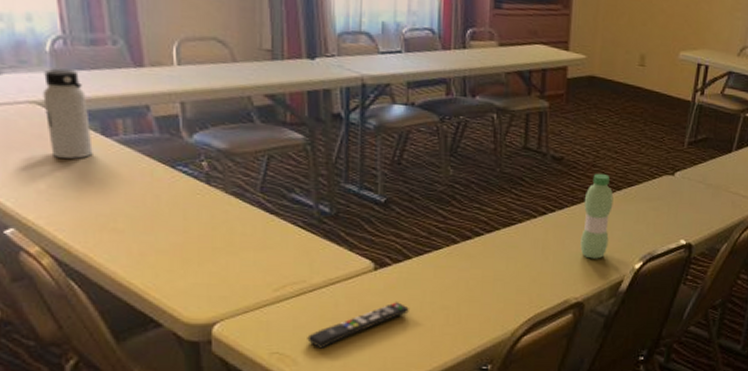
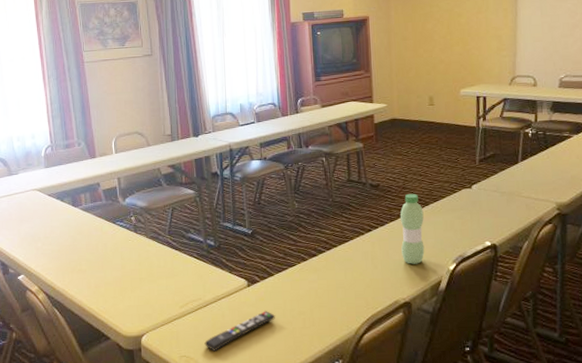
water bottle: present [43,68,93,159] -> none [40,165,68,224]

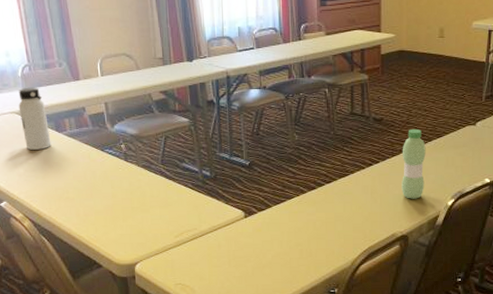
water bottle: none [40,165,68,224] -> present [18,87,52,150]
remote control: present [204,311,275,352] -> none [200,242,272,280]

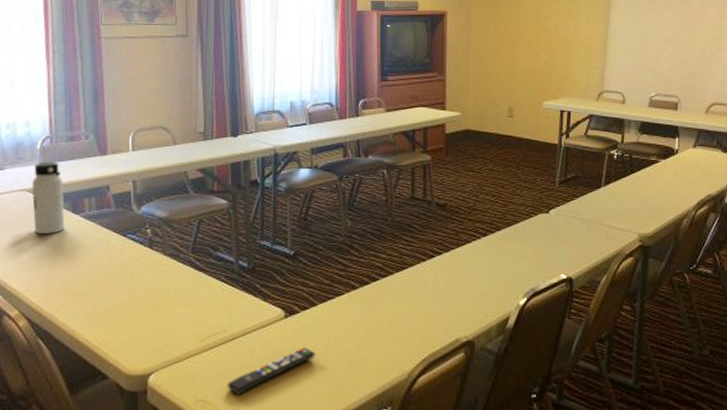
remote control: none [200,242,272,280] -> present [227,347,315,395]
water bottle: present [402,128,426,199] -> none [467,216,494,297]

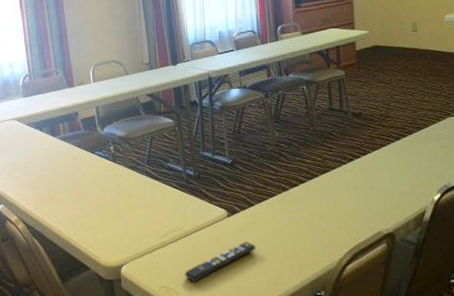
water bottle: present [32,161,65,234] -> none [18,95,46,154]

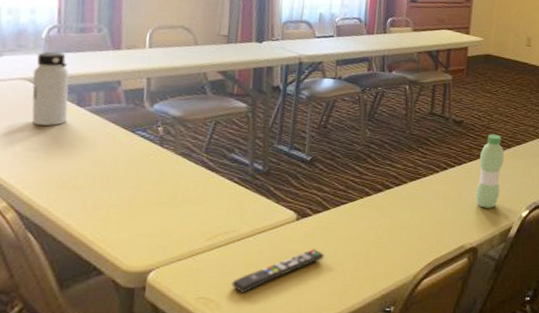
water bottle: none [18,95,46,154] -> present [31,51,69,126]
water bottle: none [383,122,409,194] -> present [475,134,505,208]

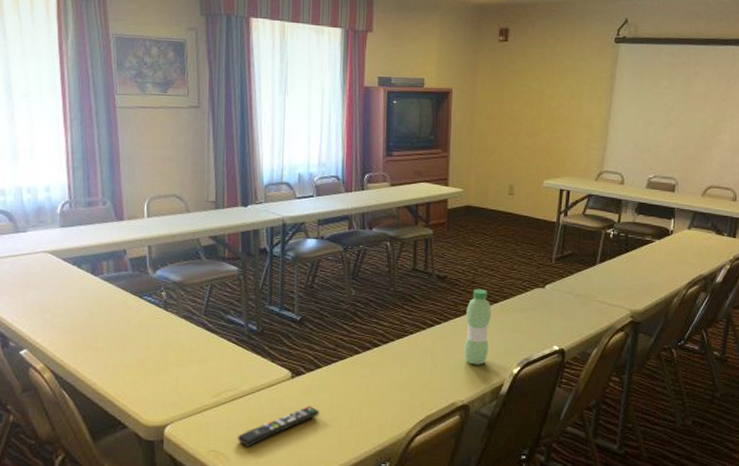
water bottle: present [31,51,69,126] -> none [53,225,85,294]

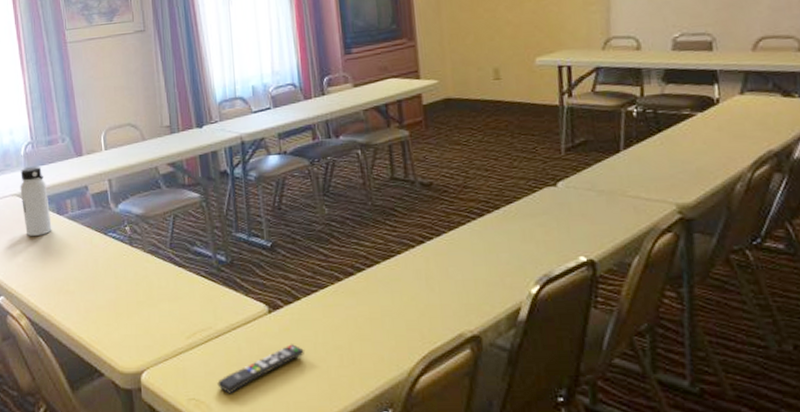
water bottle: none [53,225,85,294] -> present [20,166,52,236]
water bottle: present [464,288,492,365] -> none [461,193,497,286]

